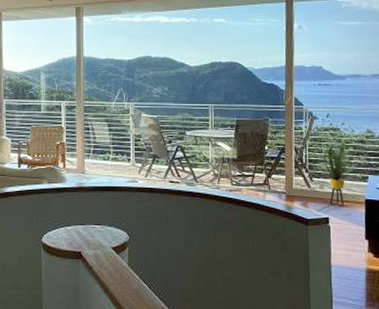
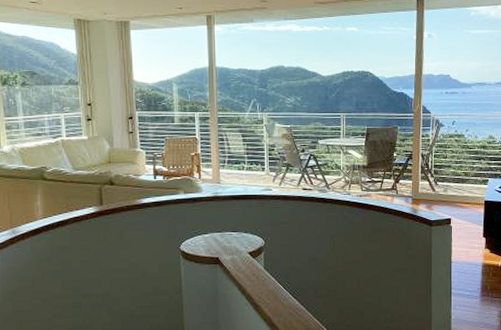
house plant: present [317,138,363,205] -> none [442,144,485,207]

